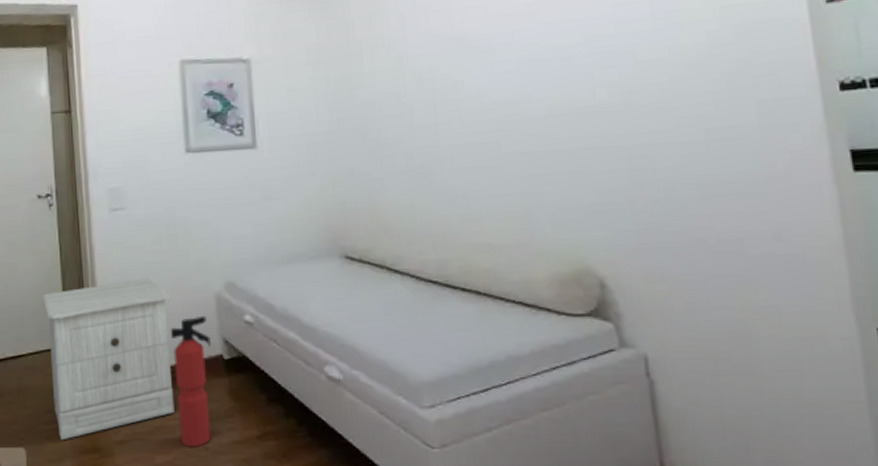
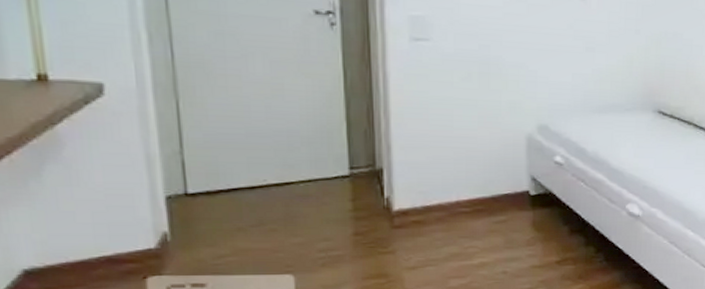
nightstand: present [43,278,175,441] -> none [320,114,478,267]
fire extinguisher: present [170,315,211,448] -> none [474,154,518,272]

